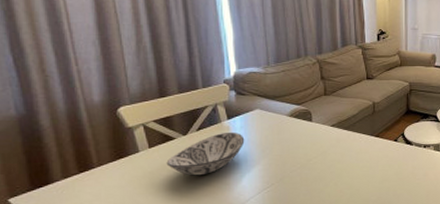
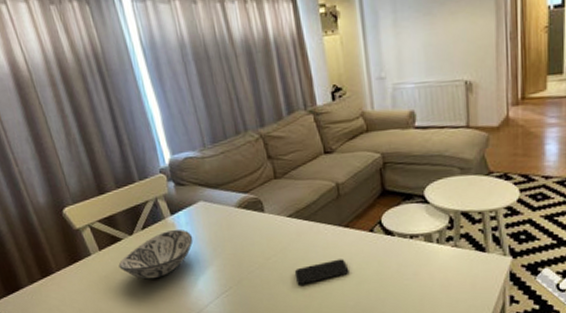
smartphone: none [330,162,375,183] -> present [294,259,350,285]

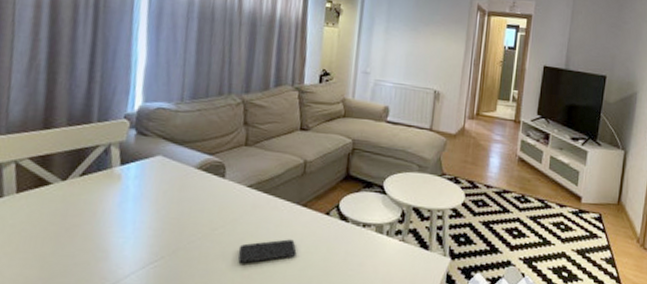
decorative bowl: present [118,229,194,280] -> none [33,181,137,236]

